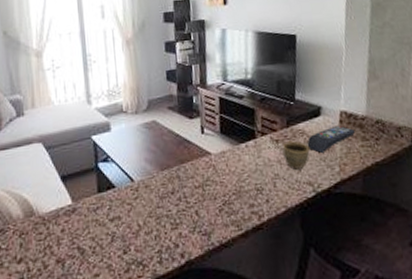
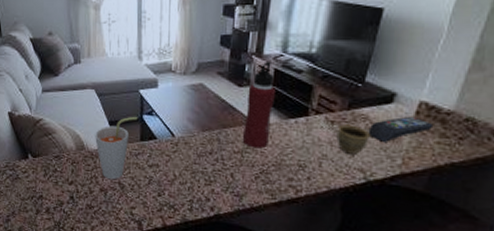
cup: none [46,165,93,247] -> present [95,116,138,180]
water bottle: none [199,90,226,180] -> present [243,61,275,149]

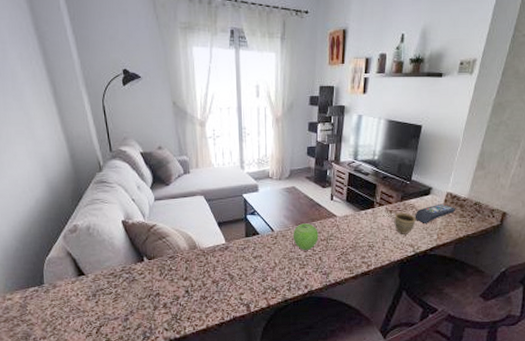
cup: present [95,116,138,180] -> none [206,216,243,273]
fruit: none [198,129,231,163] -> present [293,223,319,250]
water bottle: present [243,61,275,149] -> none [328,166,350,236]

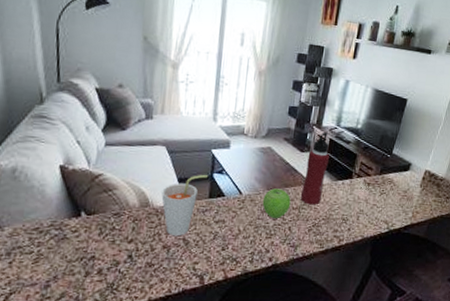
cup: none [206,216,243,273] -> present [161,174,209,237]
water bottle: none [328,166,350,236] -> present [301,131,329,205]
cup: present [394,212,416,234] -> none [370,186,393,210]
remote control: present [415,203,456,223] -> none [392,181,433,200]

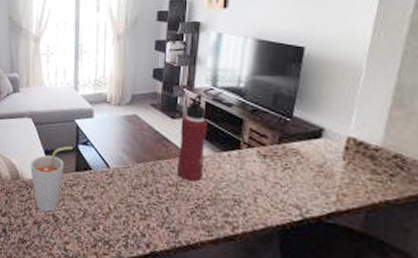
fruit: present [262,188,291,218] -> none [133,161,166,196]

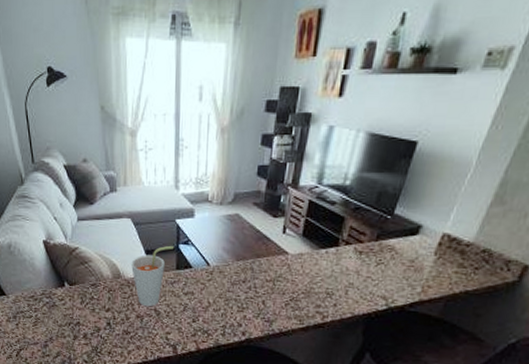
water bottle: present [178,94,207,182] -> none [276,192,309,277]

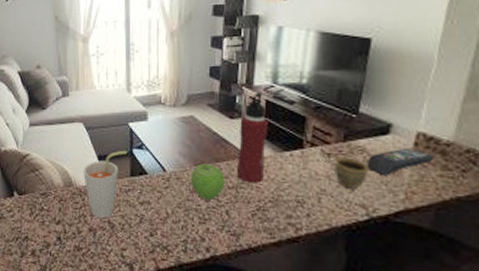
fruit: none [232,259,264,291] -> present [190,164,225,200]
water bottle: none [276,192,309,277] -> present [237,92,268,184]
cup: none [363,254,394,283] -> present [334,157,369,189]
remote control: none [393,247,454,272] -> present [366,148,435,175]

